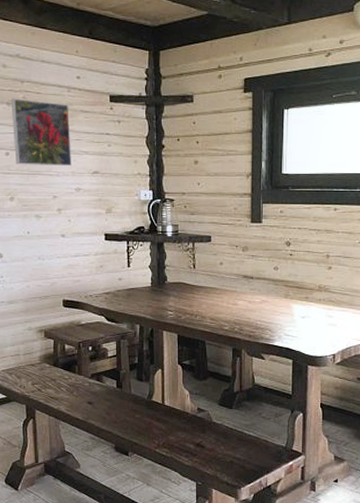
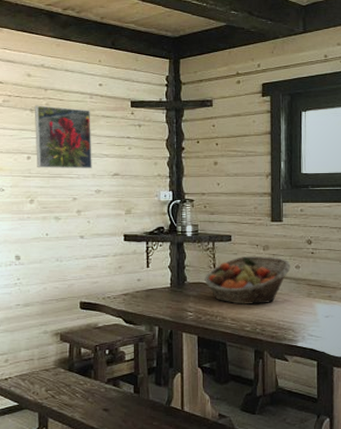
fruit basket: none [185,257,269,304] -> present [205,256,291,305]

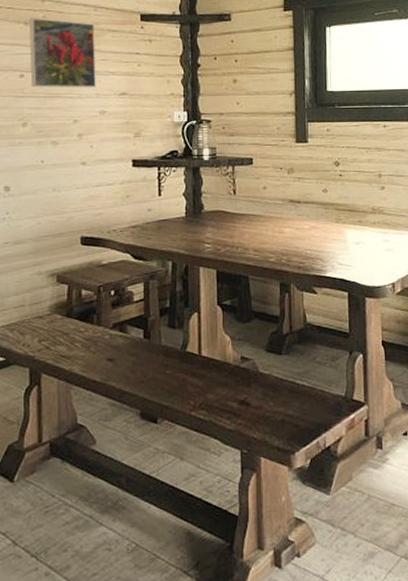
fruit basket: present [205,256,291,305] -> none [224,180,318,234]

